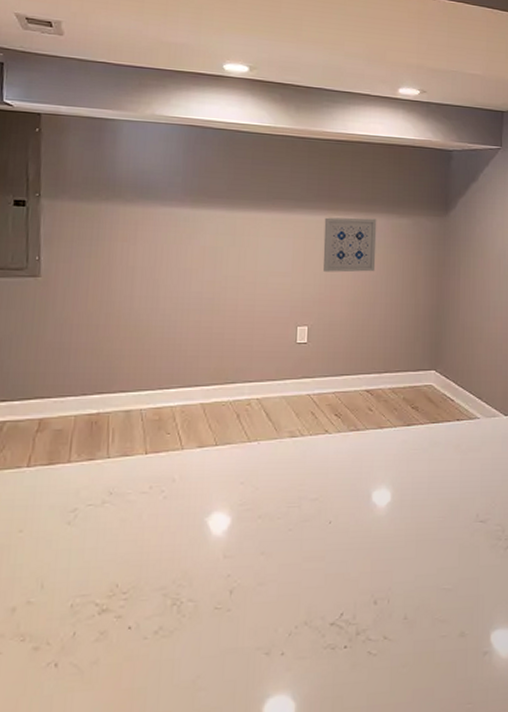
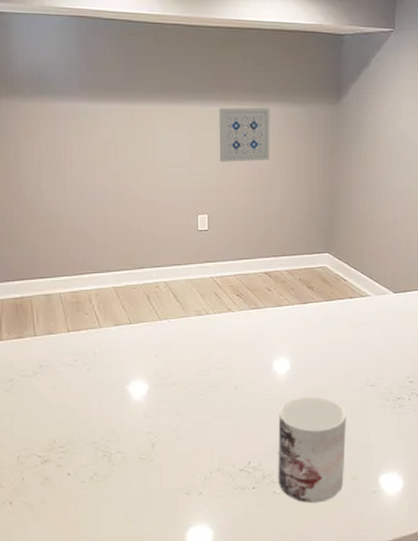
mug: none [374,534,453,668] -> present [278,396,346,504]

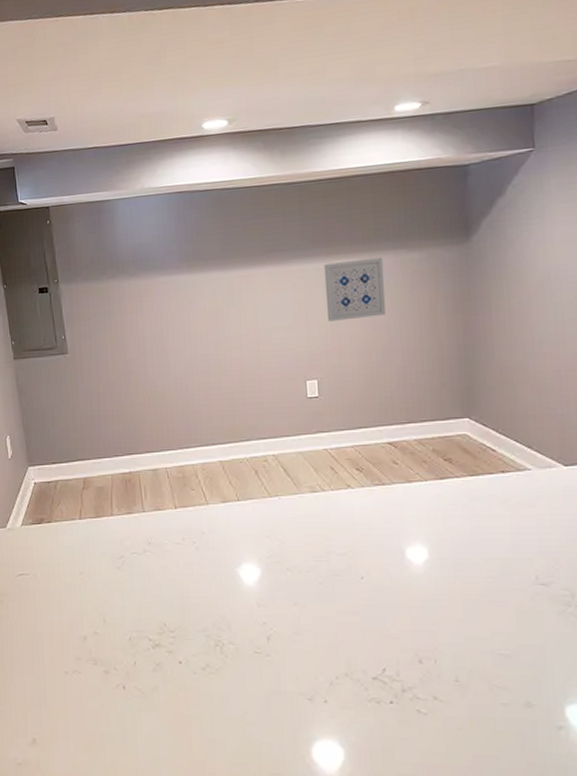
mug: present [278,396,346,504] -> none [417,594,514,733]

